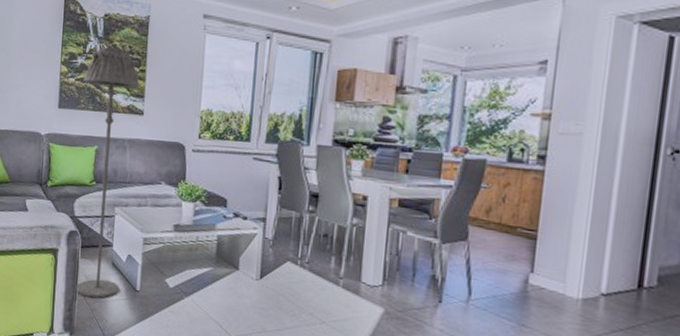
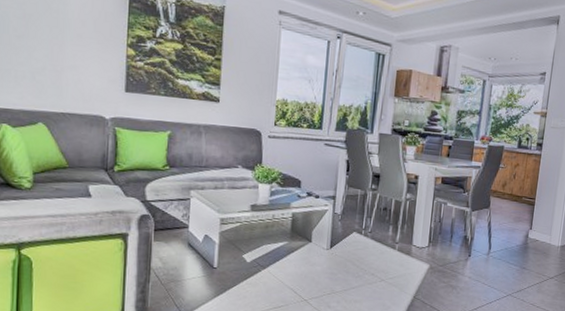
floor lamp: present [76,46,140,299] -> none [149,32,216,279]

